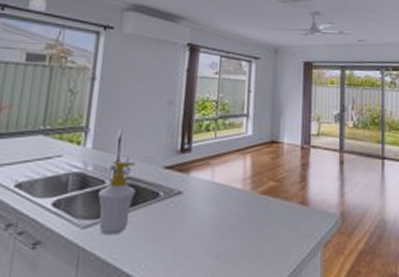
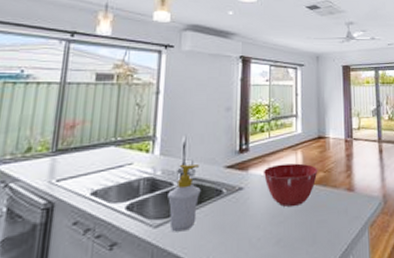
mixing bowl: none [205,169,269,216] -> present [263,163,318,207]

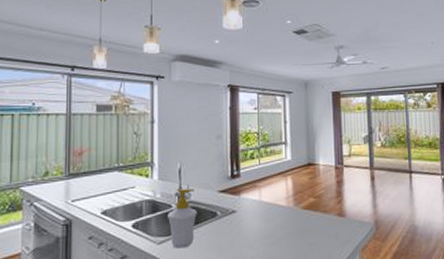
mixing bowl: present [263,163,318,207] -> none [254,189,308,229]

